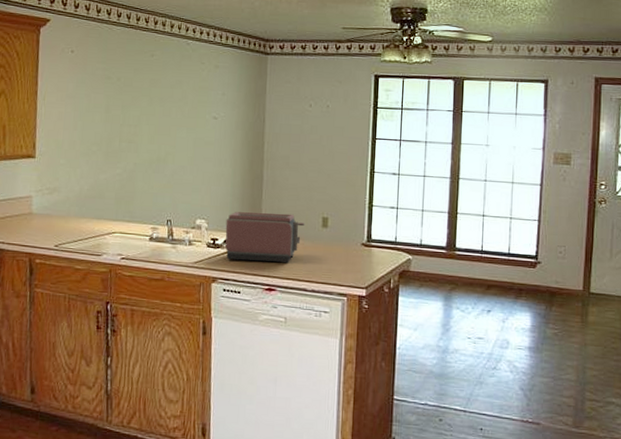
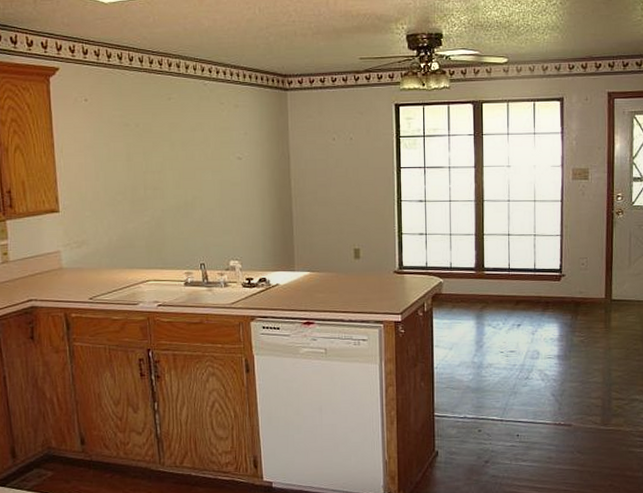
toaster: present [225,212,305,263] -> none [259,248,338,298]

